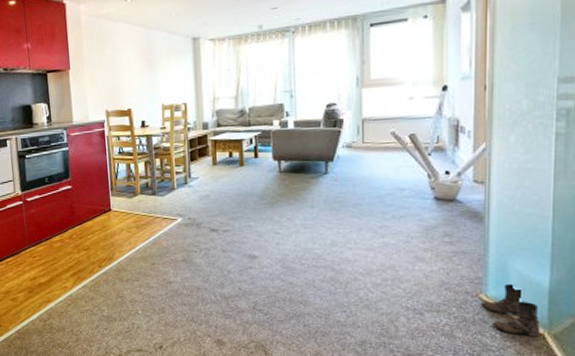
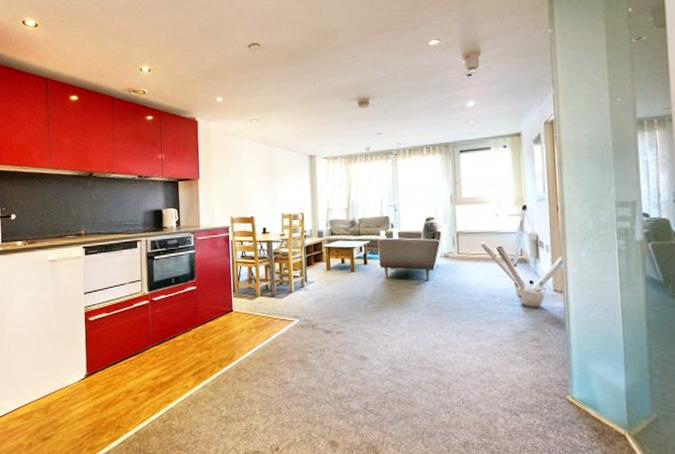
boots: present [481,284,540,337] -> none [569,387,622,438]

